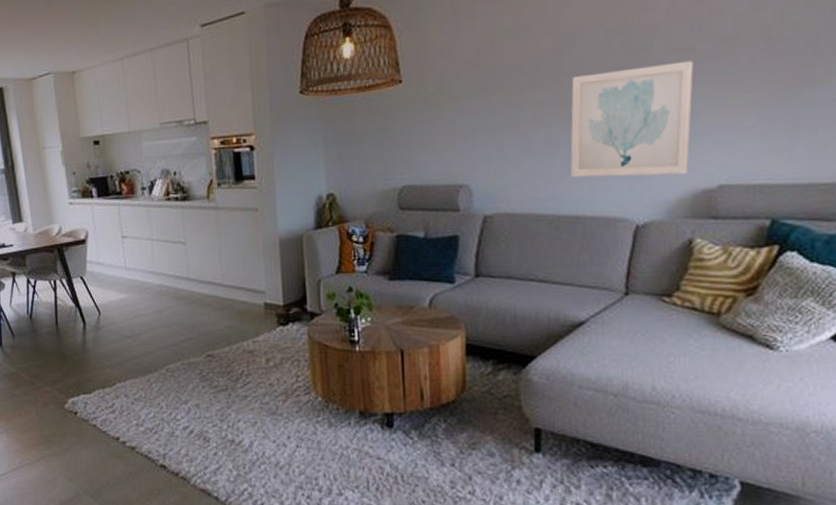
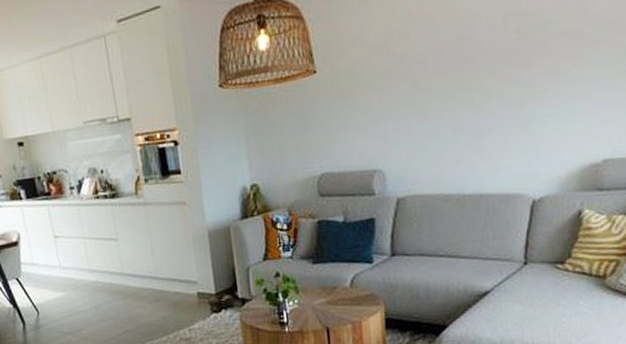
wall art: present [570,60,694,178] -> none [473,43,581,159]

